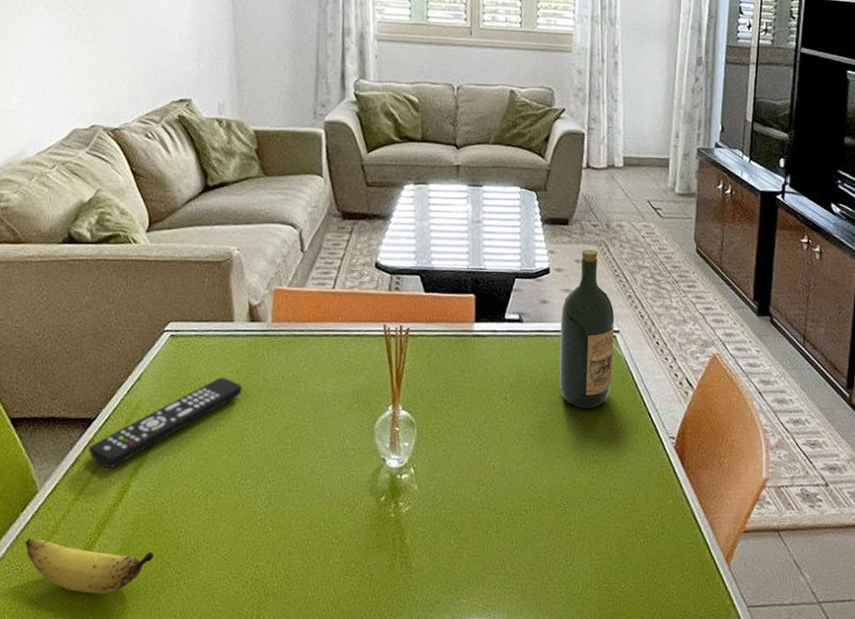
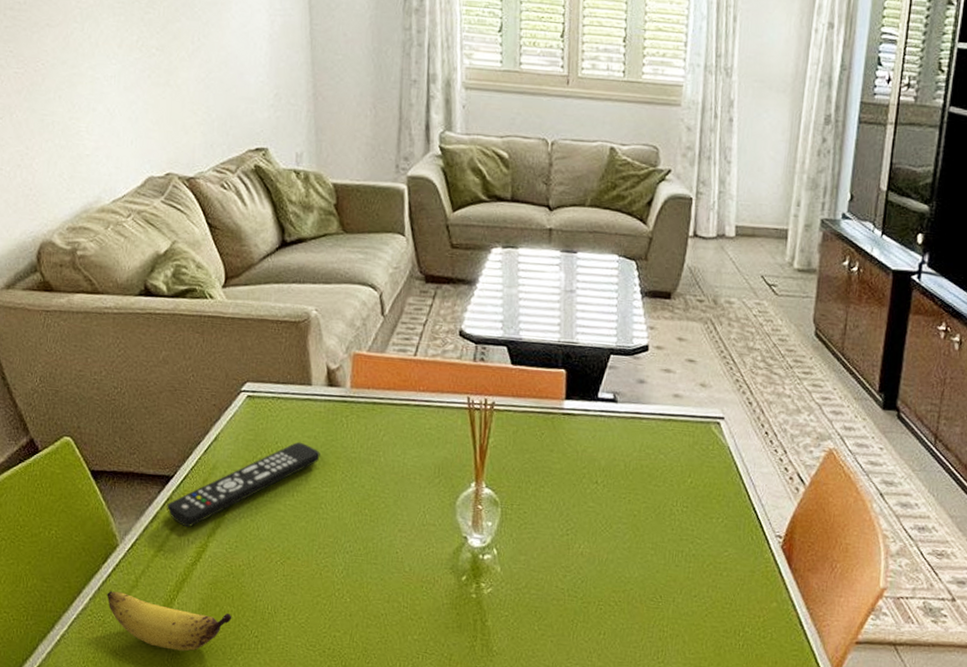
wine bottle: present [559,249,615,409] -> none [656,326,720,499]

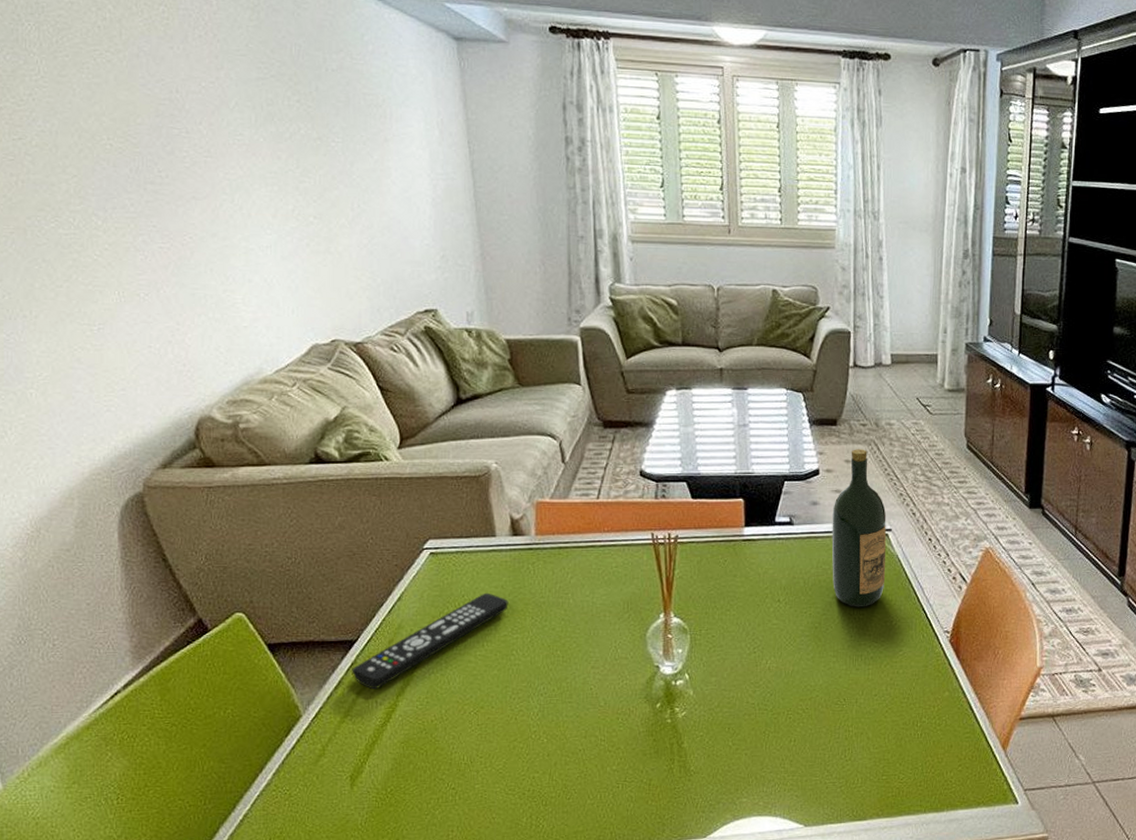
banana: present [107,591,232,652] -> none [292,763,427,814]
wine bottle: none [656,326,720,499] -> present [831,449,887,607]

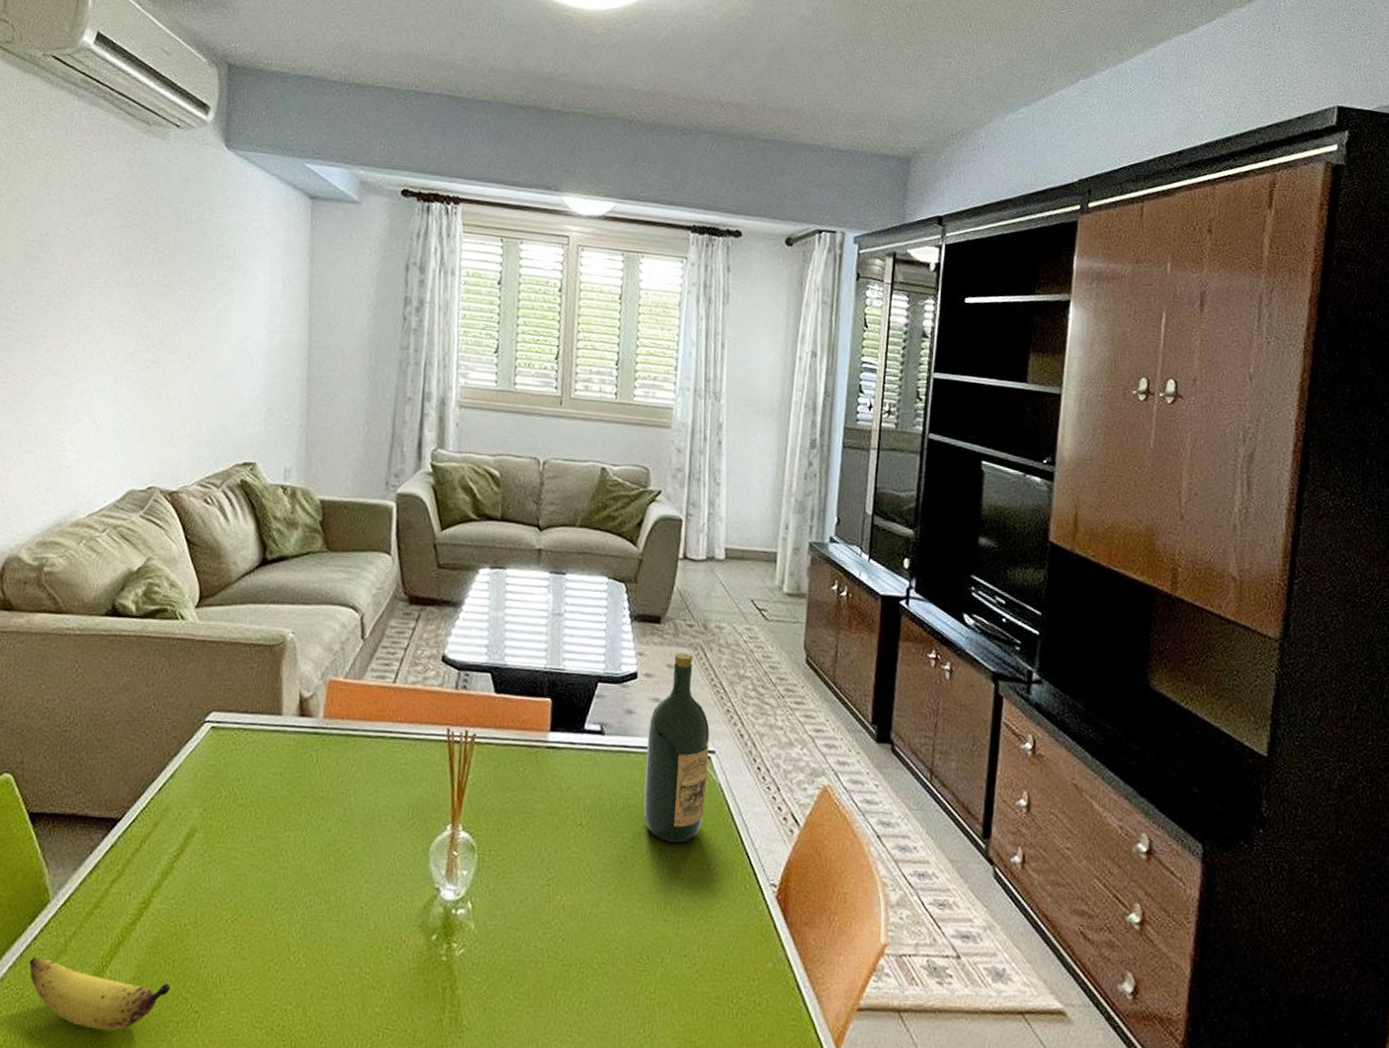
banana: none [292,763,427,814] -> present [29,957,171,1032]
remote control: present [352,592,509,690] -> none [109,779,286,880]

